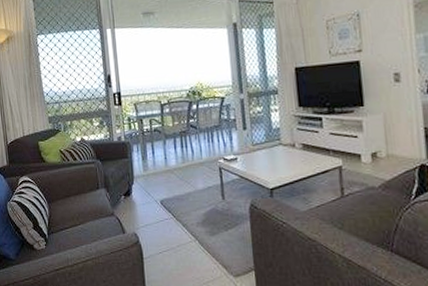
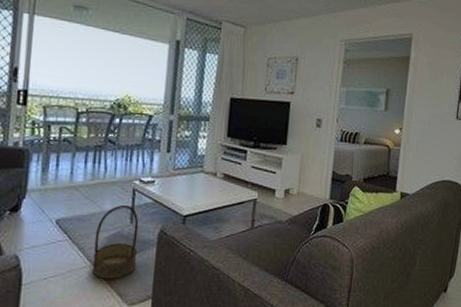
basket: none [194,182,235,252] -> present [92,204,139,279]

